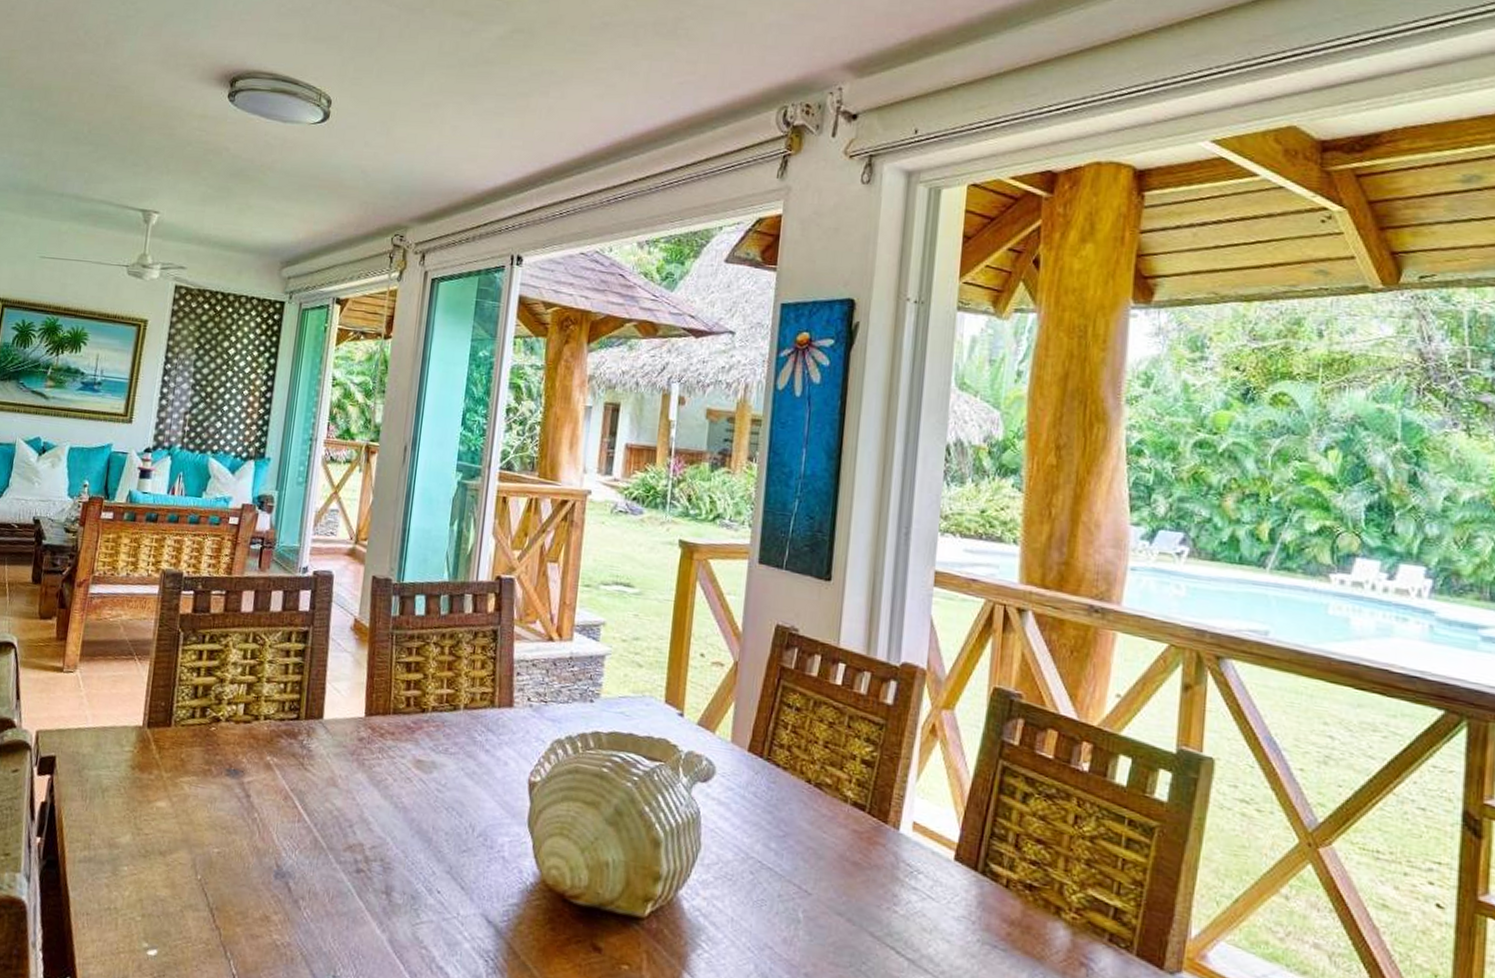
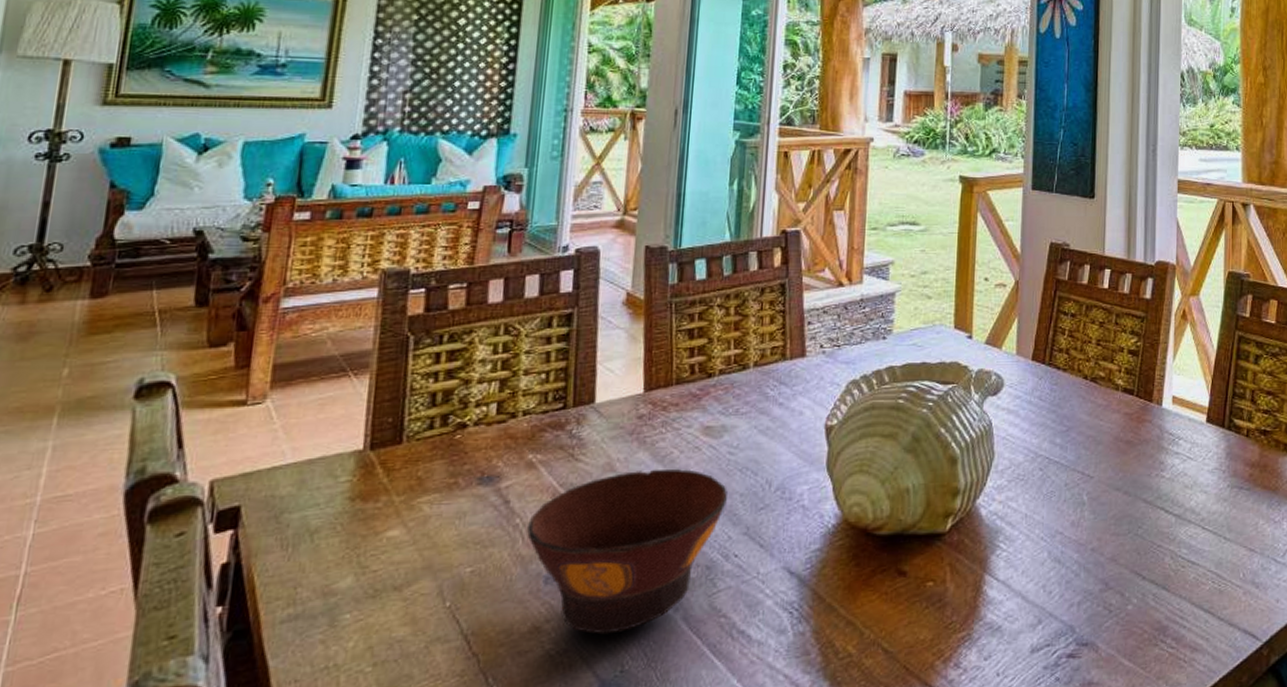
bowl: none [262,789,434,940] -> present [527,469,727,635]

